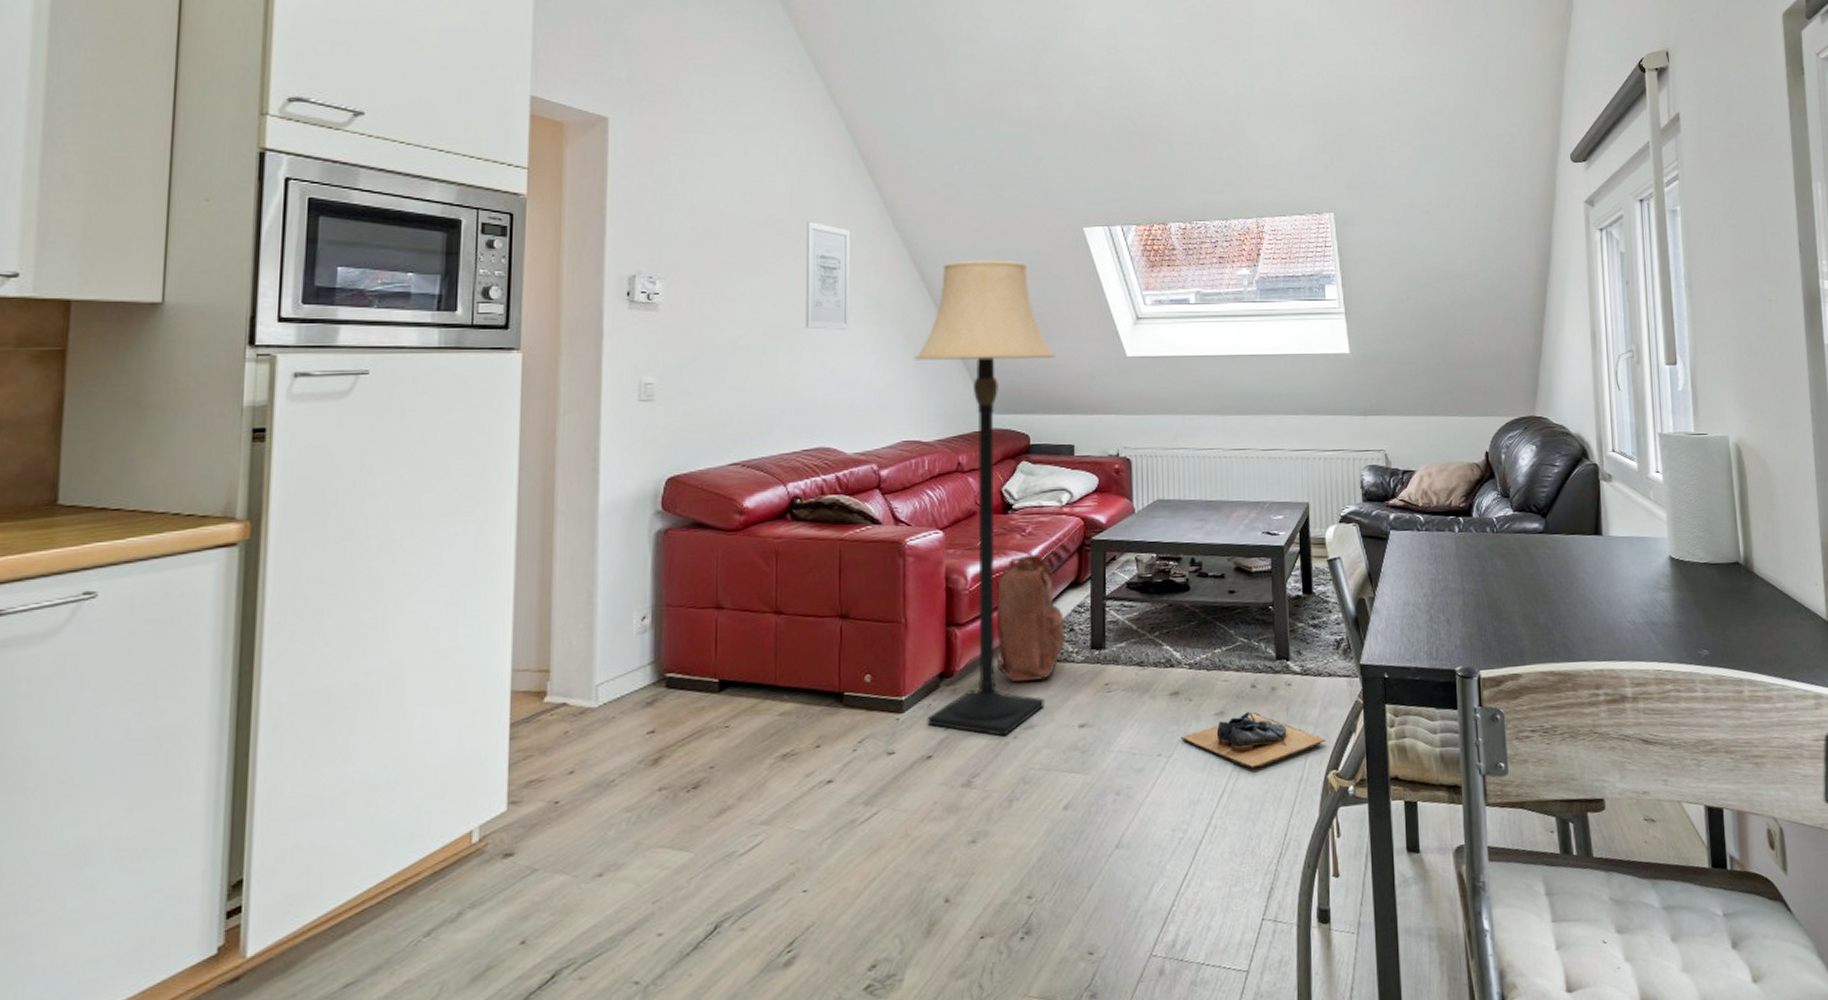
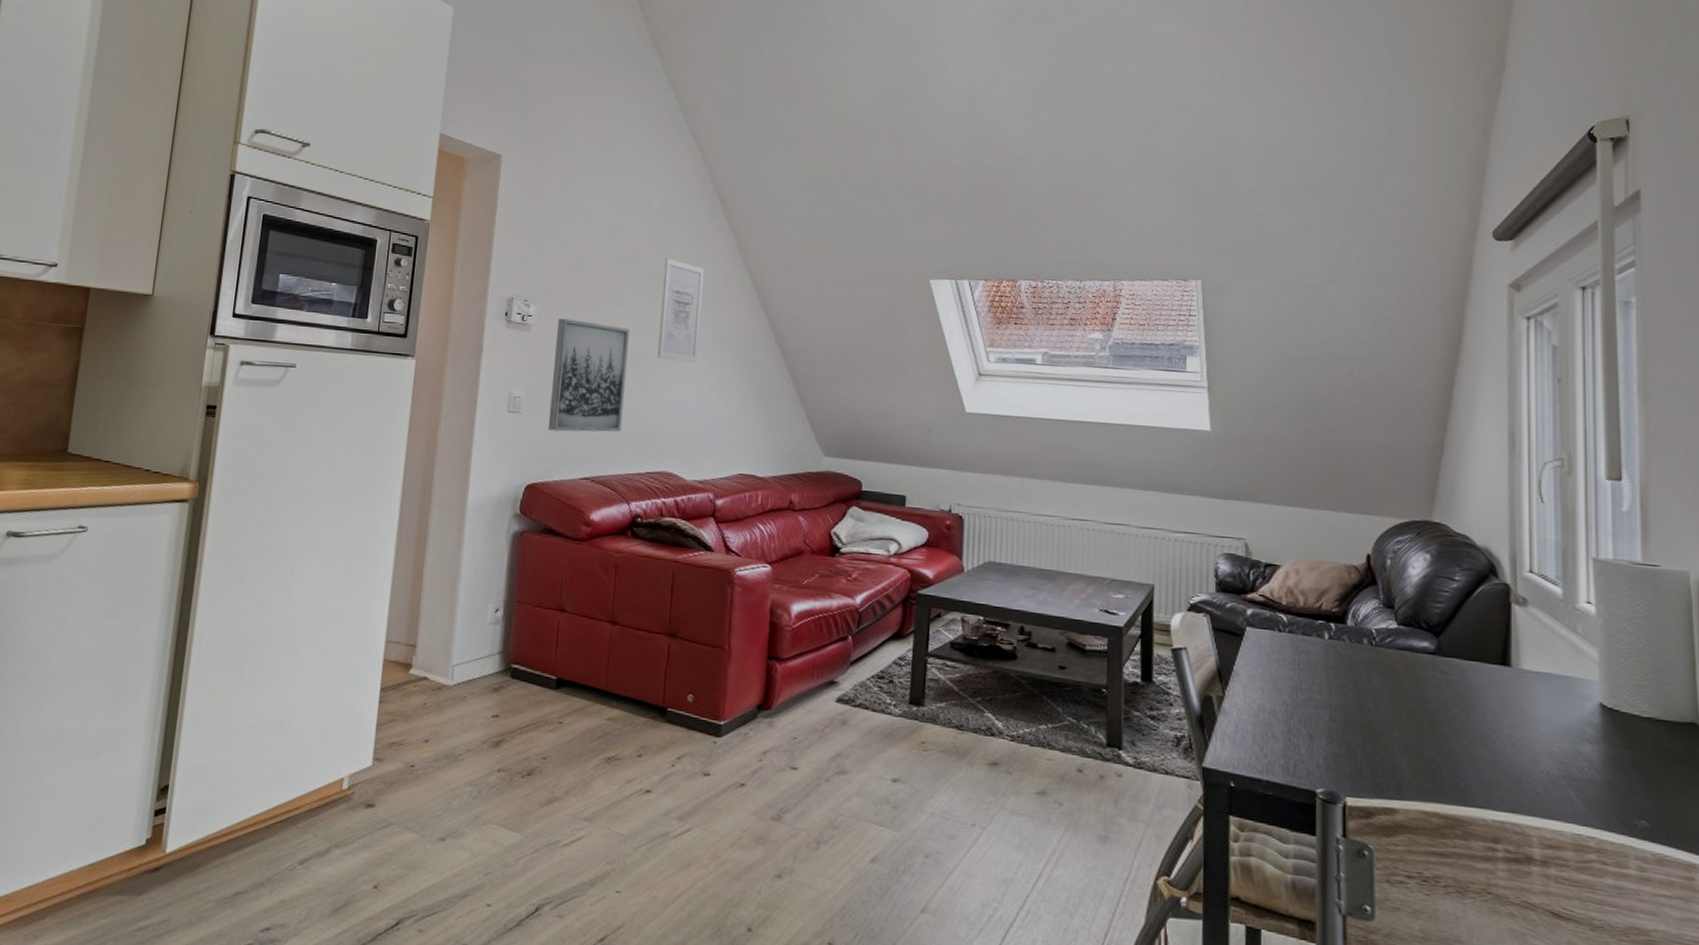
wall art: none [687,294,772,417] -> present [548,318,630,432]
lamp: present [914,260,1056,737] -> none [742,304,894,778]
backpack: present [993,553,1066,683] -> none [811,599,885,727]
shoe: present [1180,712,1326,769] -> none [997,796,1158,858]

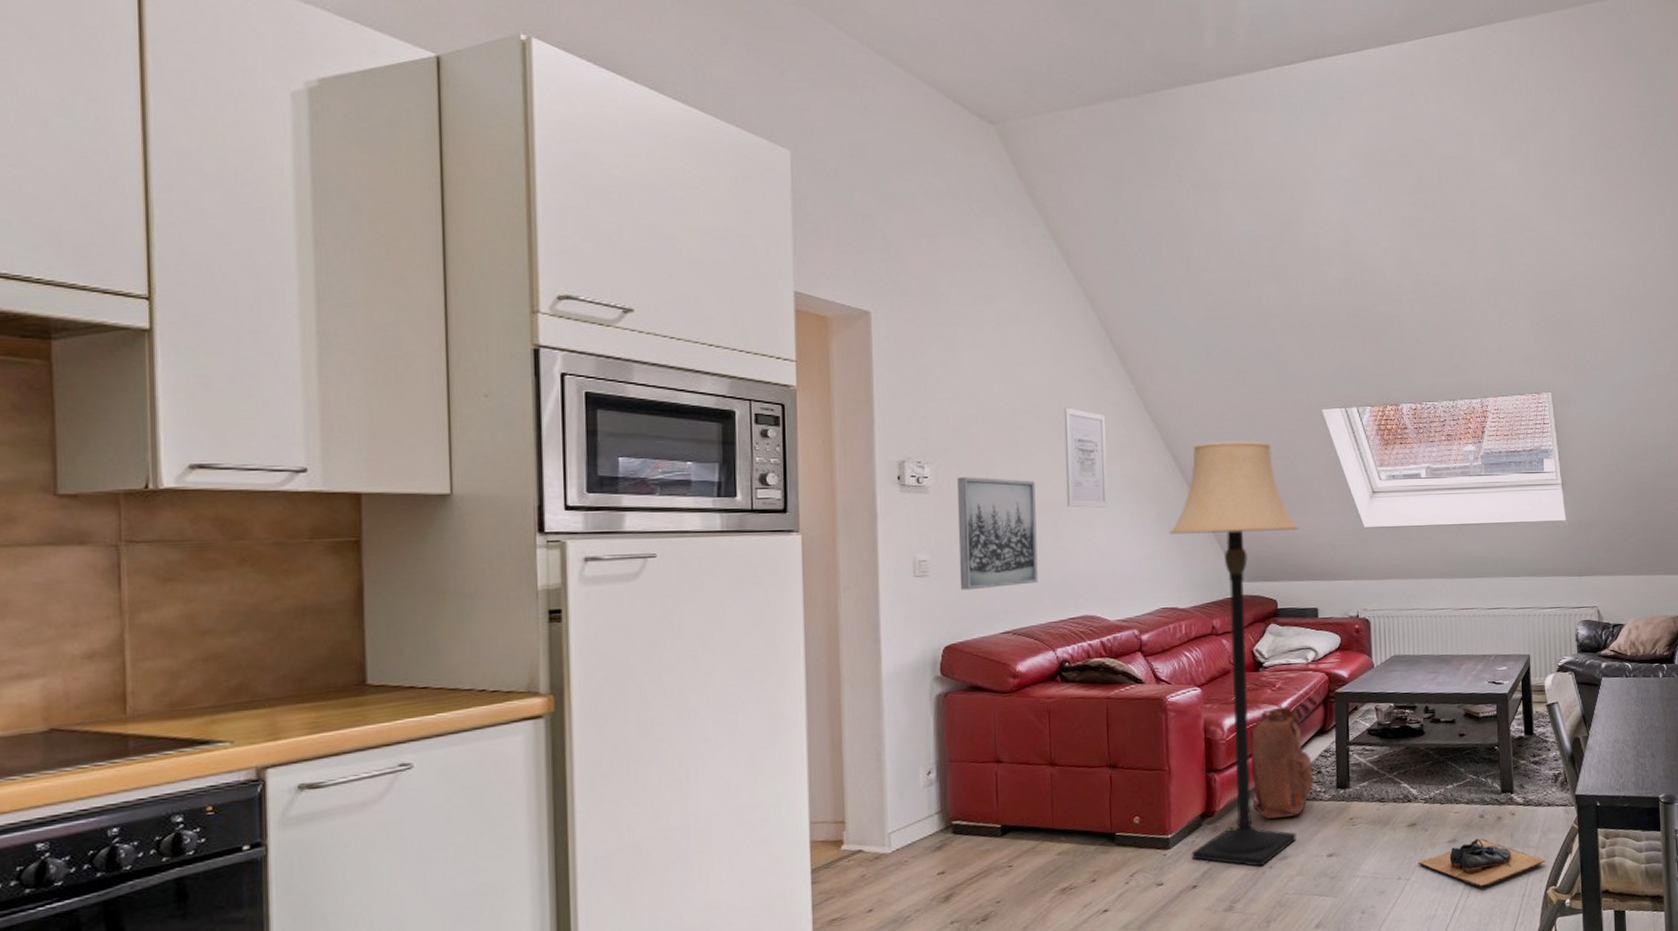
lamp: none [742,304,894,778] -> present [1169,441,1300,867]
backpack: none [811,599,885,727] -> present [1249,705,1314,820]
shoe: none [997,796,1158,858] -> present [1417,838,1546,887]

